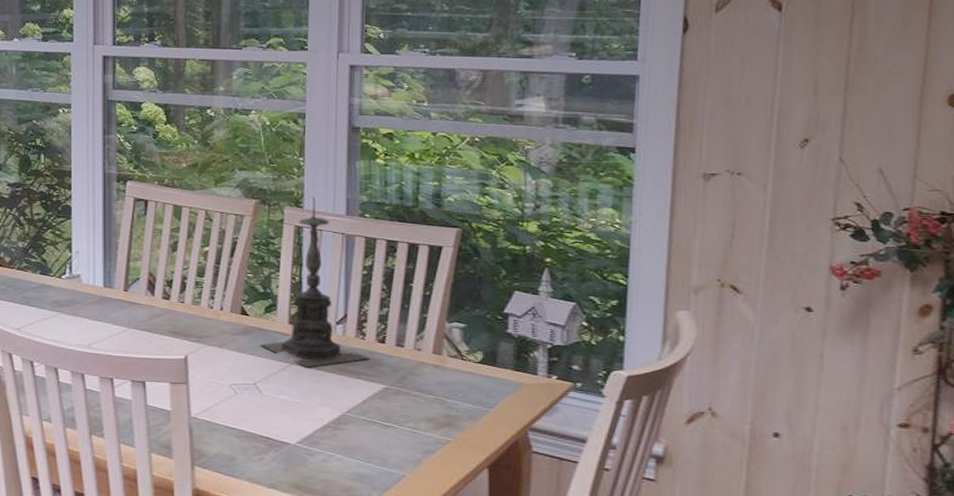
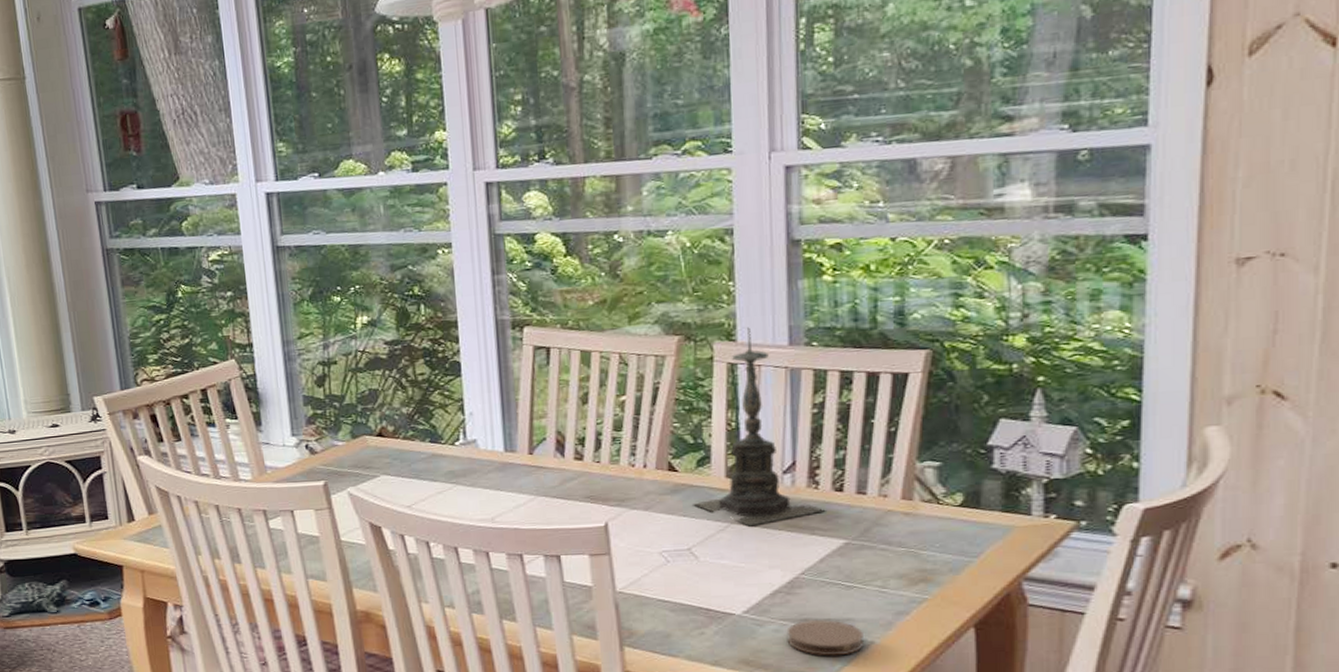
coaster: none [333,453,398,486] -> present [786,619,865,656]

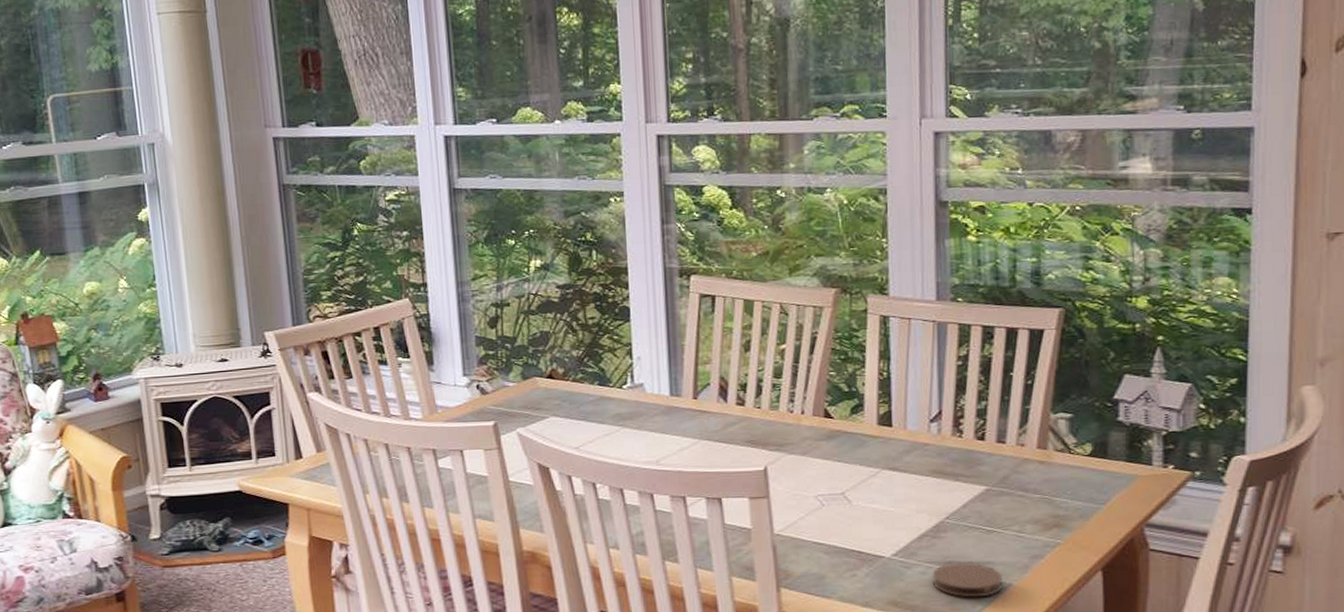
candle holder: present [693,327,825,527] -> none [847,282,968,472]

